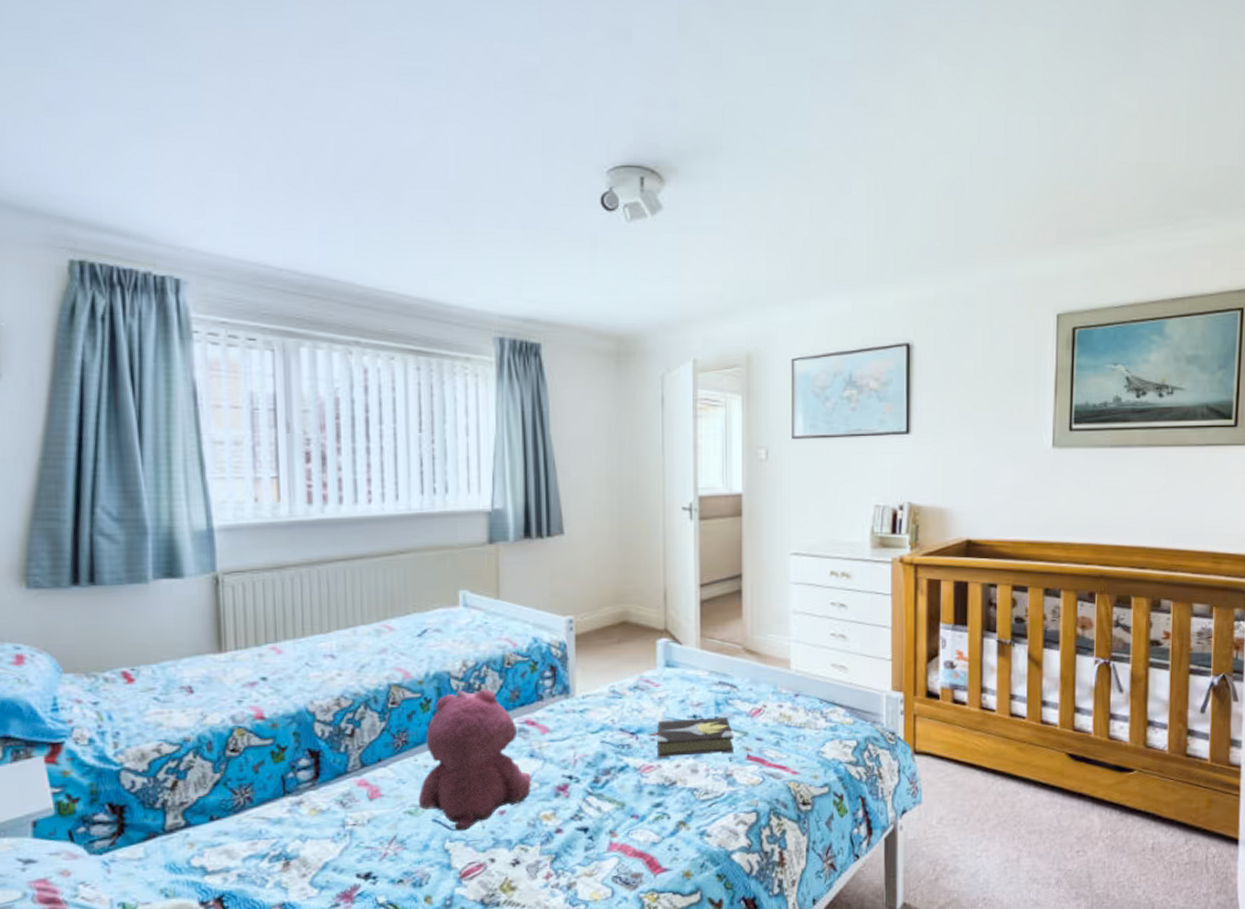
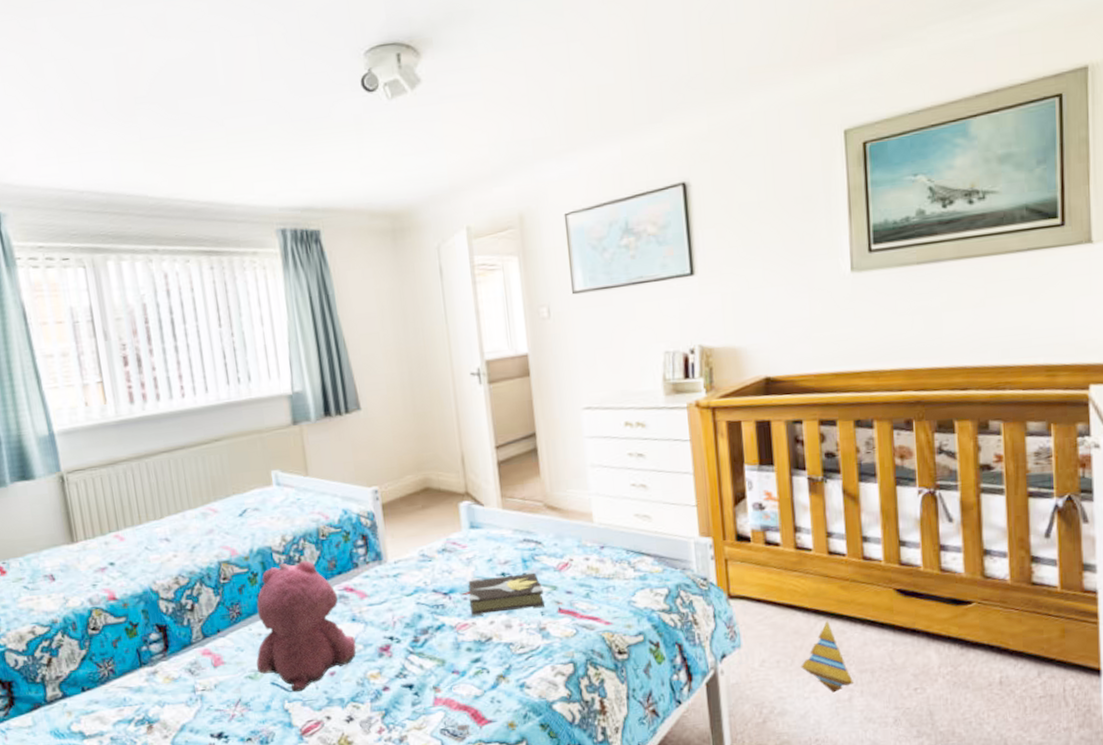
stacking toy: none [975,780,1023,852] -> present [800,620,855,693]

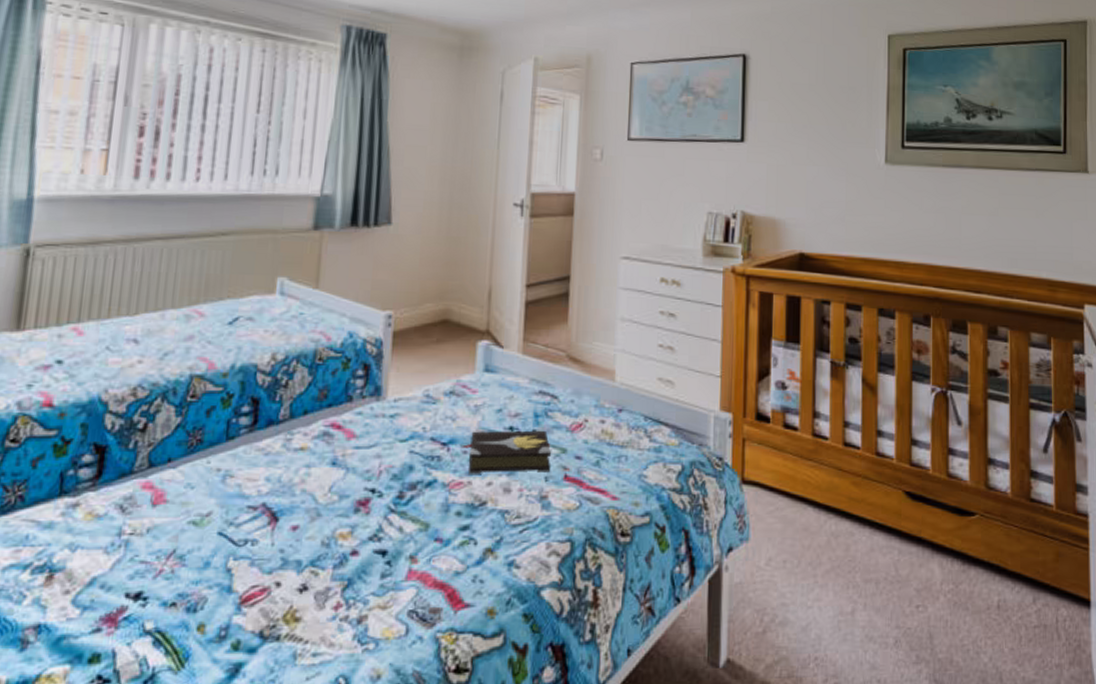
teddy bear: present [256,560,357,692] -> none [205,385,331,546]
stacking toy: present [800,620,855,693] -> none [806,518,859,603]

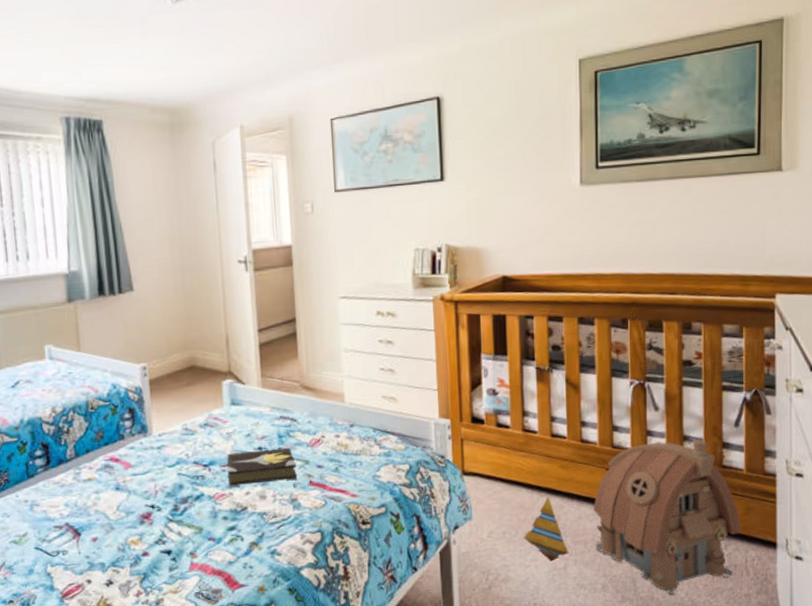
stacking toy: none [806,518,859,603] -> present [523,496,570,562]
toy house: none [887,464,1052,659] -> present [593,439,742,595]

